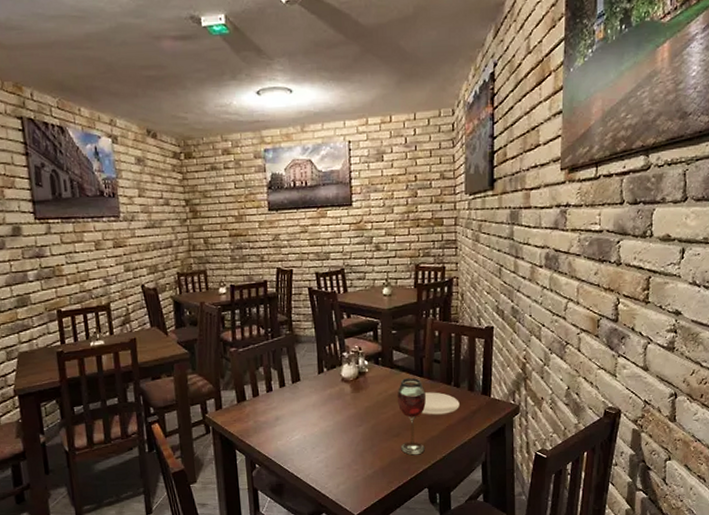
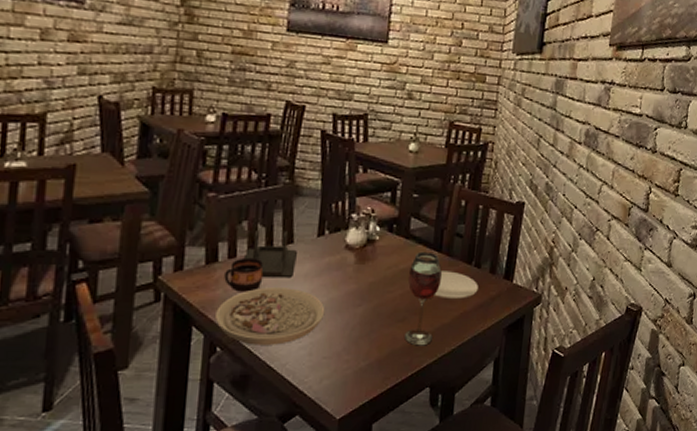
plate: none [251,416,333,462] -> present [215,287,325,345]
cup: none [252,395,282,422] -> present [224,257,264,292]
napkin holder: none [264,371,305,409] -> present [243,230,297,277]

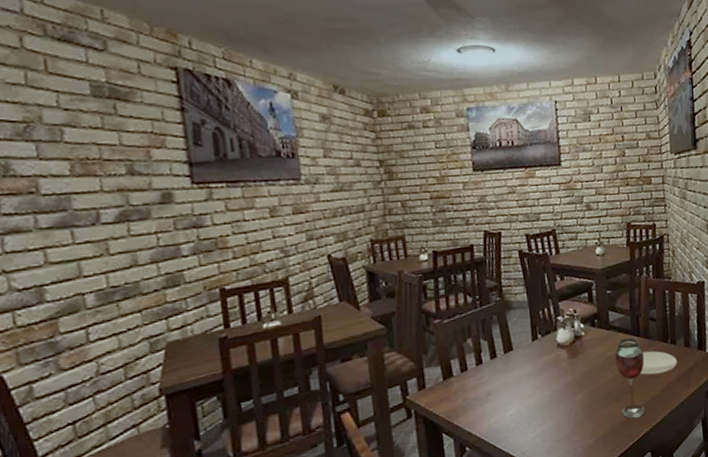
plate: present [215,287,325,345] -> none [459,388,551,441]
cup: present [224,257,264,292] -> none [460,368,494,399]
napkin holder: present [243,230,297,277] -> none [473,340,518,383]

